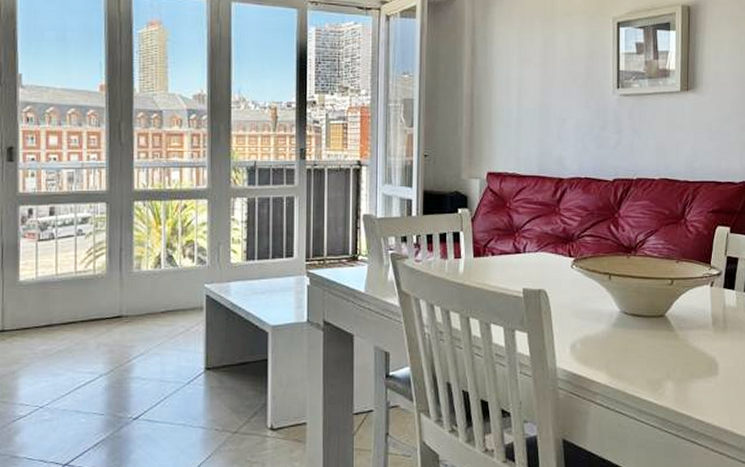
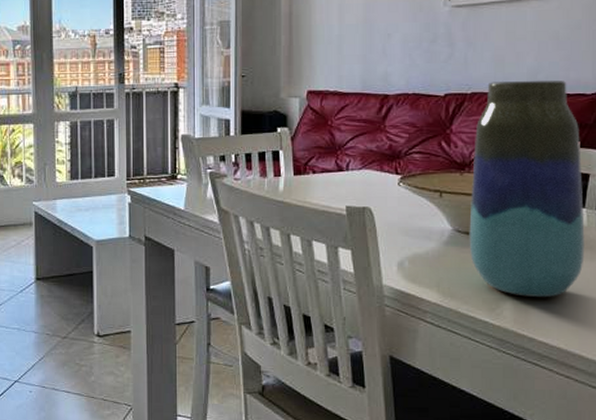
vase: none [635,168,735,376] -> present [469,81,585,297]

